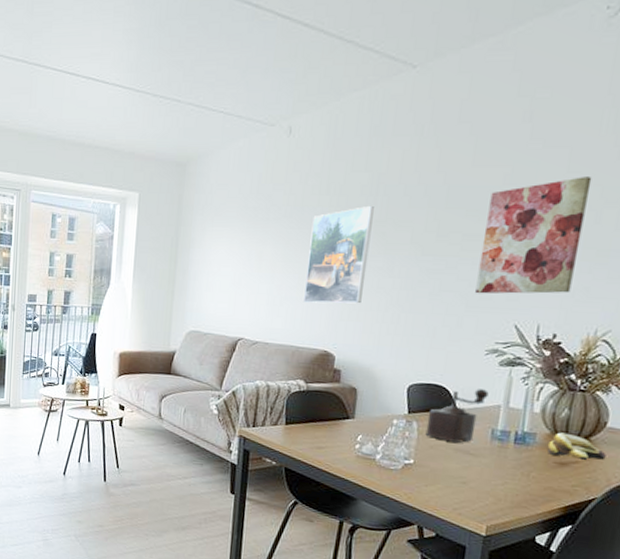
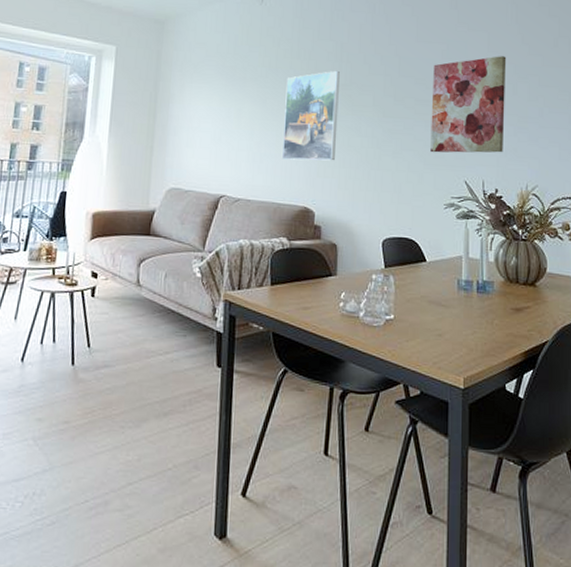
pepper mill: present [425,389,489,444] -> none [402,241,451,296]
banana: present [546,432,606,461] -> none [504,279,550,306]

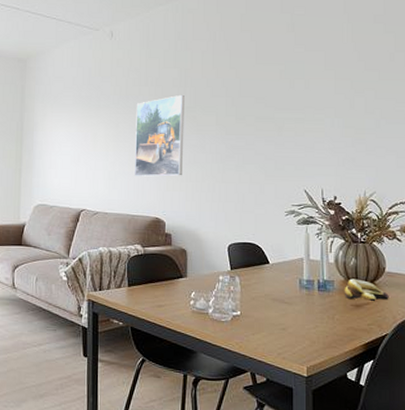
wall art: present [430,56,507,153] -> none [271,73,343,165]
banana: none [504,279,550,306] -> present [344,278,389,302]

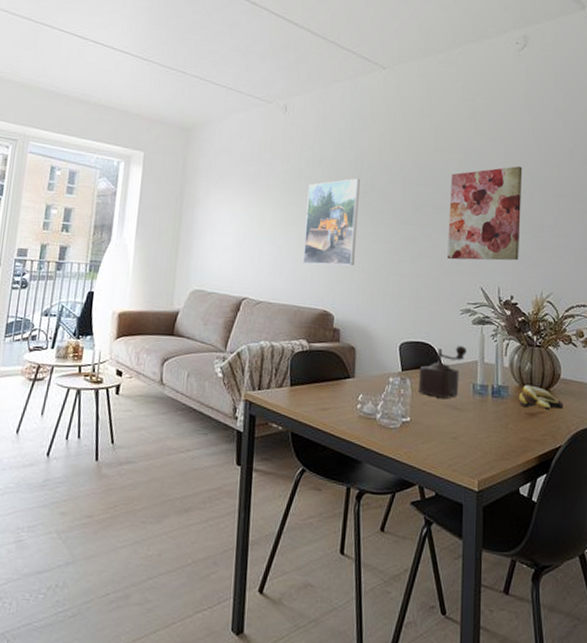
pepper mill: none [247,245,292,294] -> present [418,346,467,399]
wall art: none [271,73,343,165] -> present [447,166,523,261]

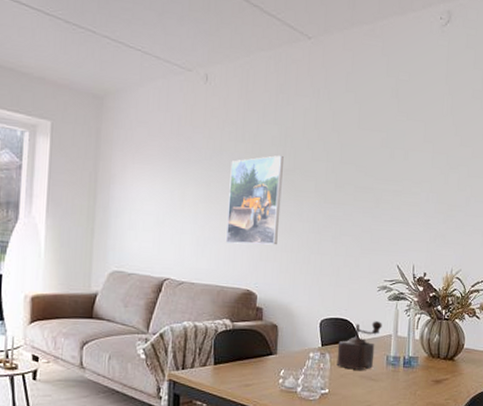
wall art: present [447,166,523,261] -> none [367,146,440,239]
banana: present [518,385,564,411] -> none [426,355,466,378]

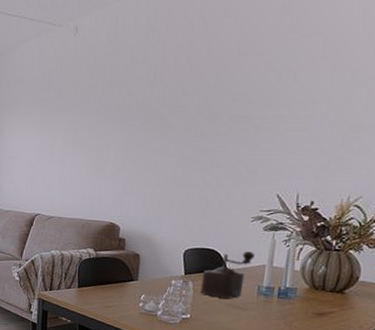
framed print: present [226,155,284,245] -> none [92,93,152,181]

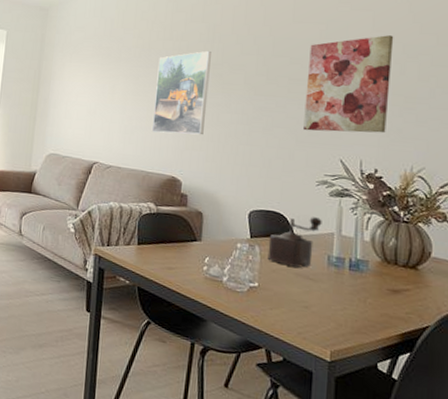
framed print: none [92,93,152,181] -> present [152,50,211,135]
wall art: none [242,61,344,168] -> present [303,35,394,134]

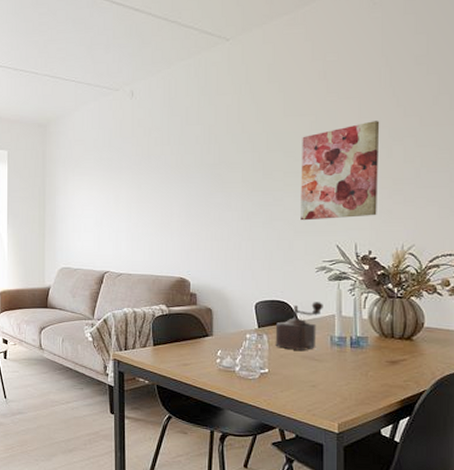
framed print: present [152,50,211,135] -> none [158,152,208,237]

